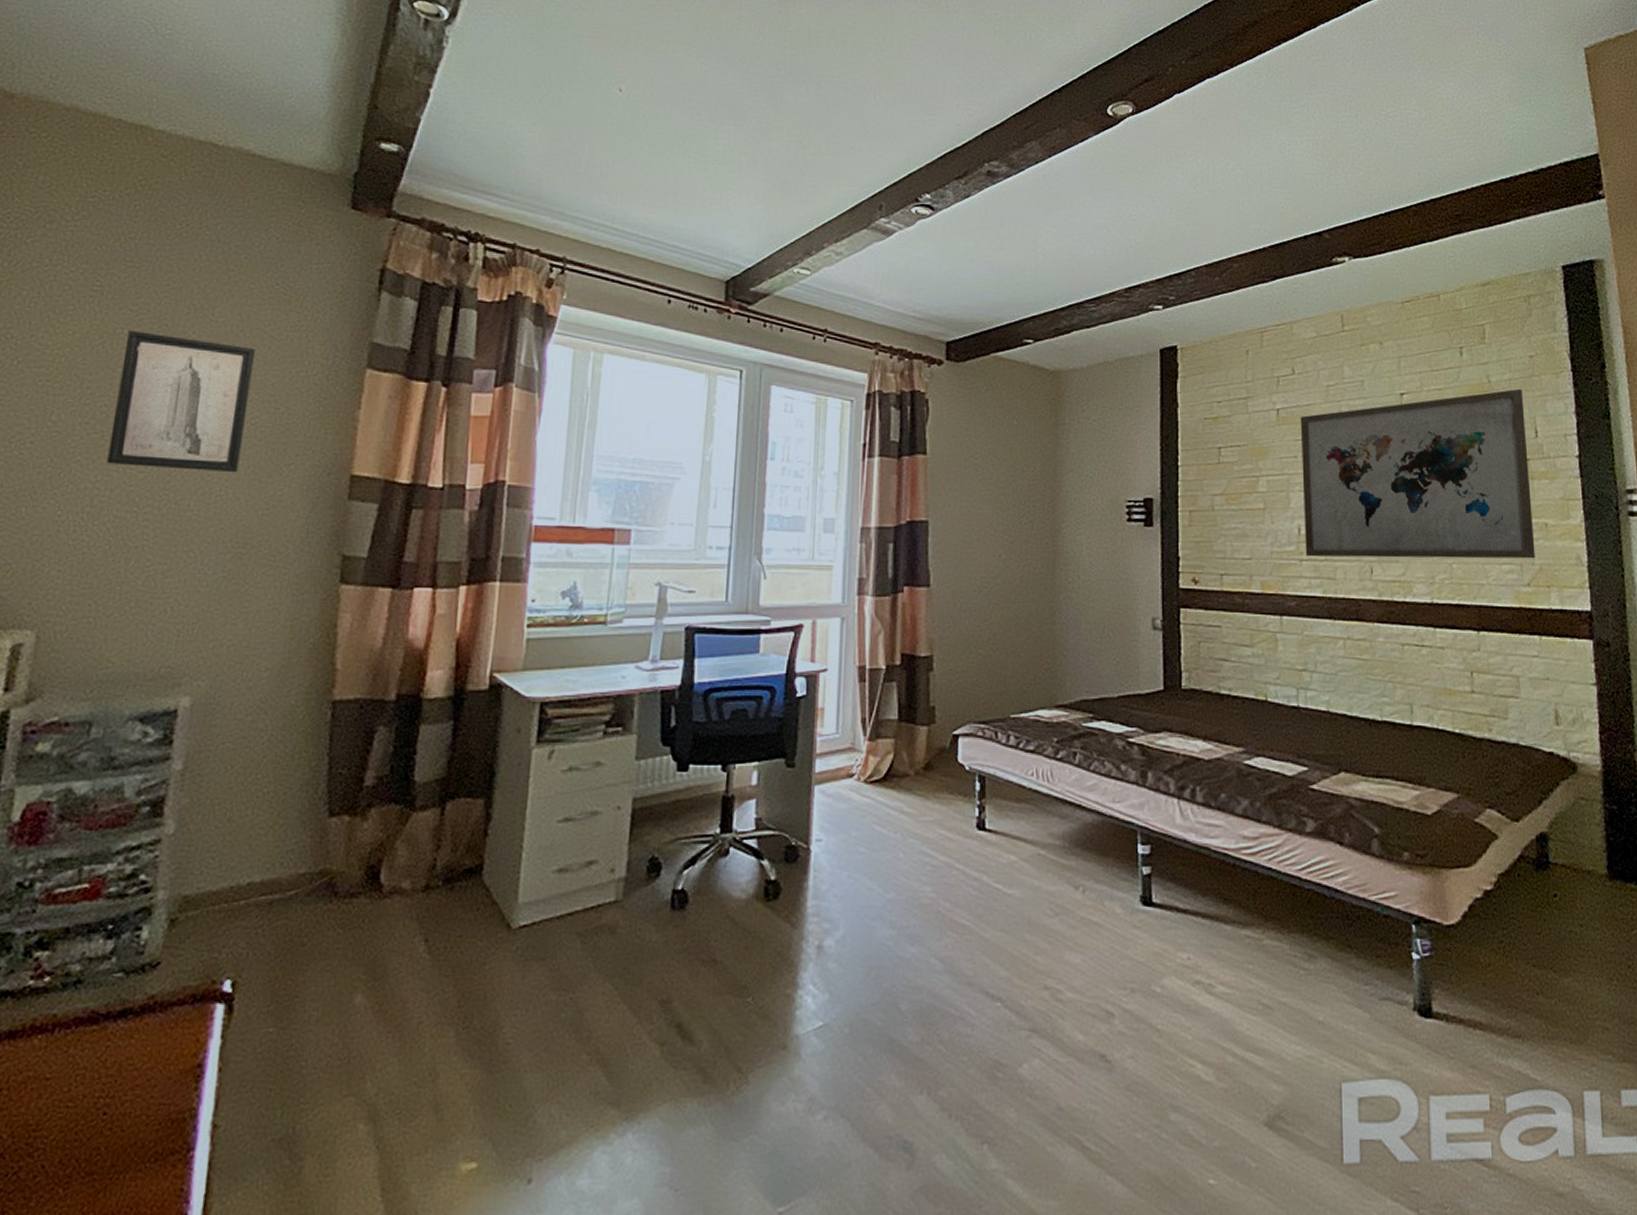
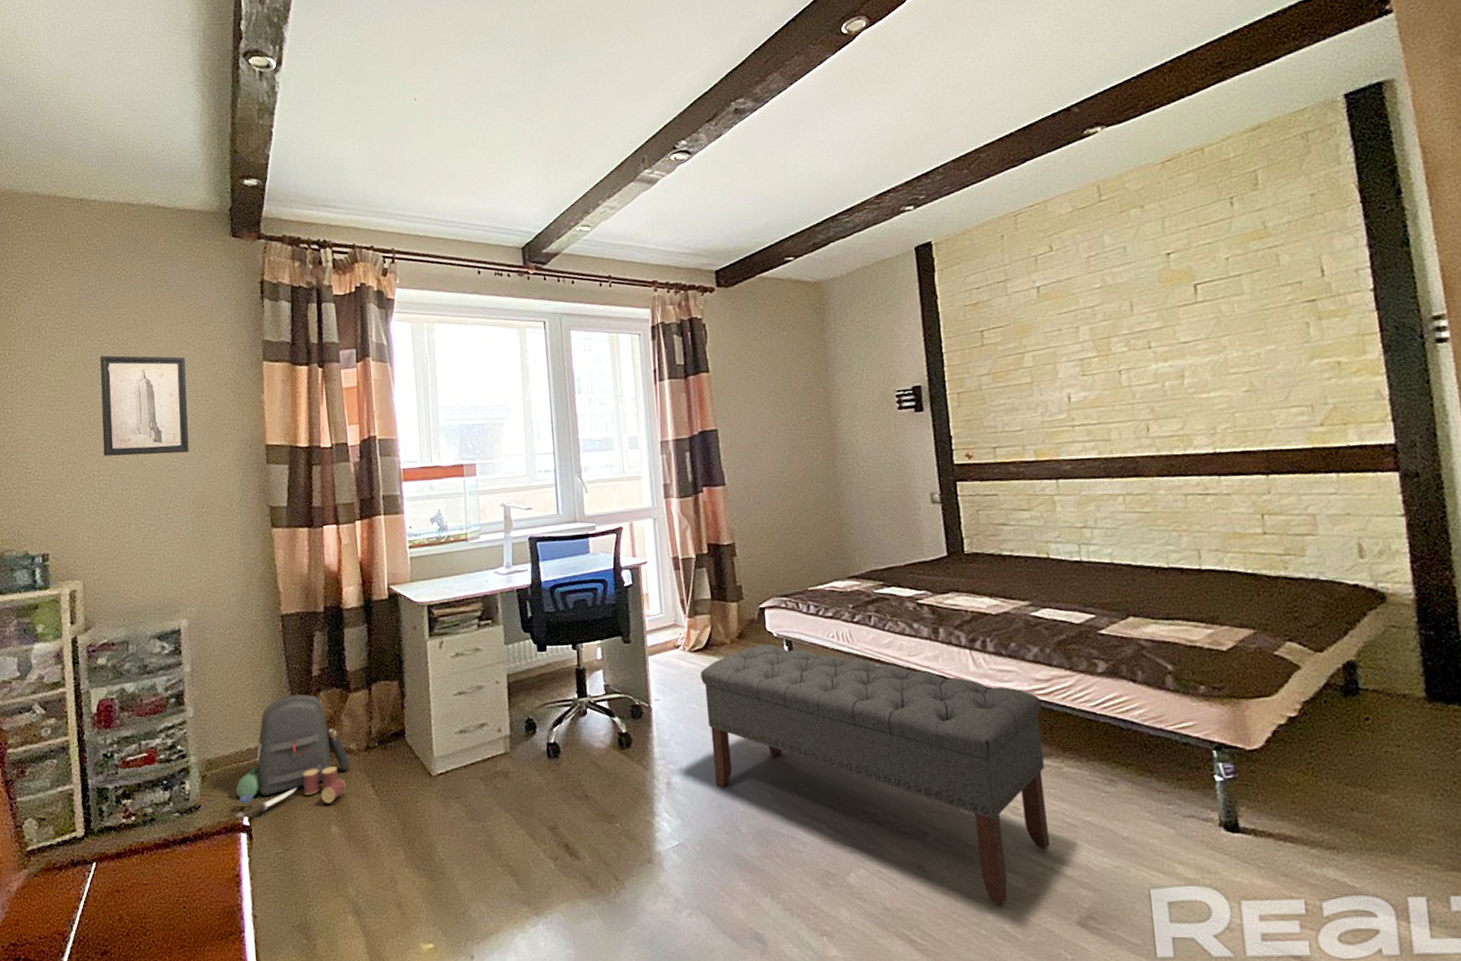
backpack: none [210,811,399,985] -> present [235,694,350,821]
bench: none [875,778,1247,1102] -> present [701,644,1050,905]
wall art: present [1300,388,1536,559] -> none [1061,229,1328,423]

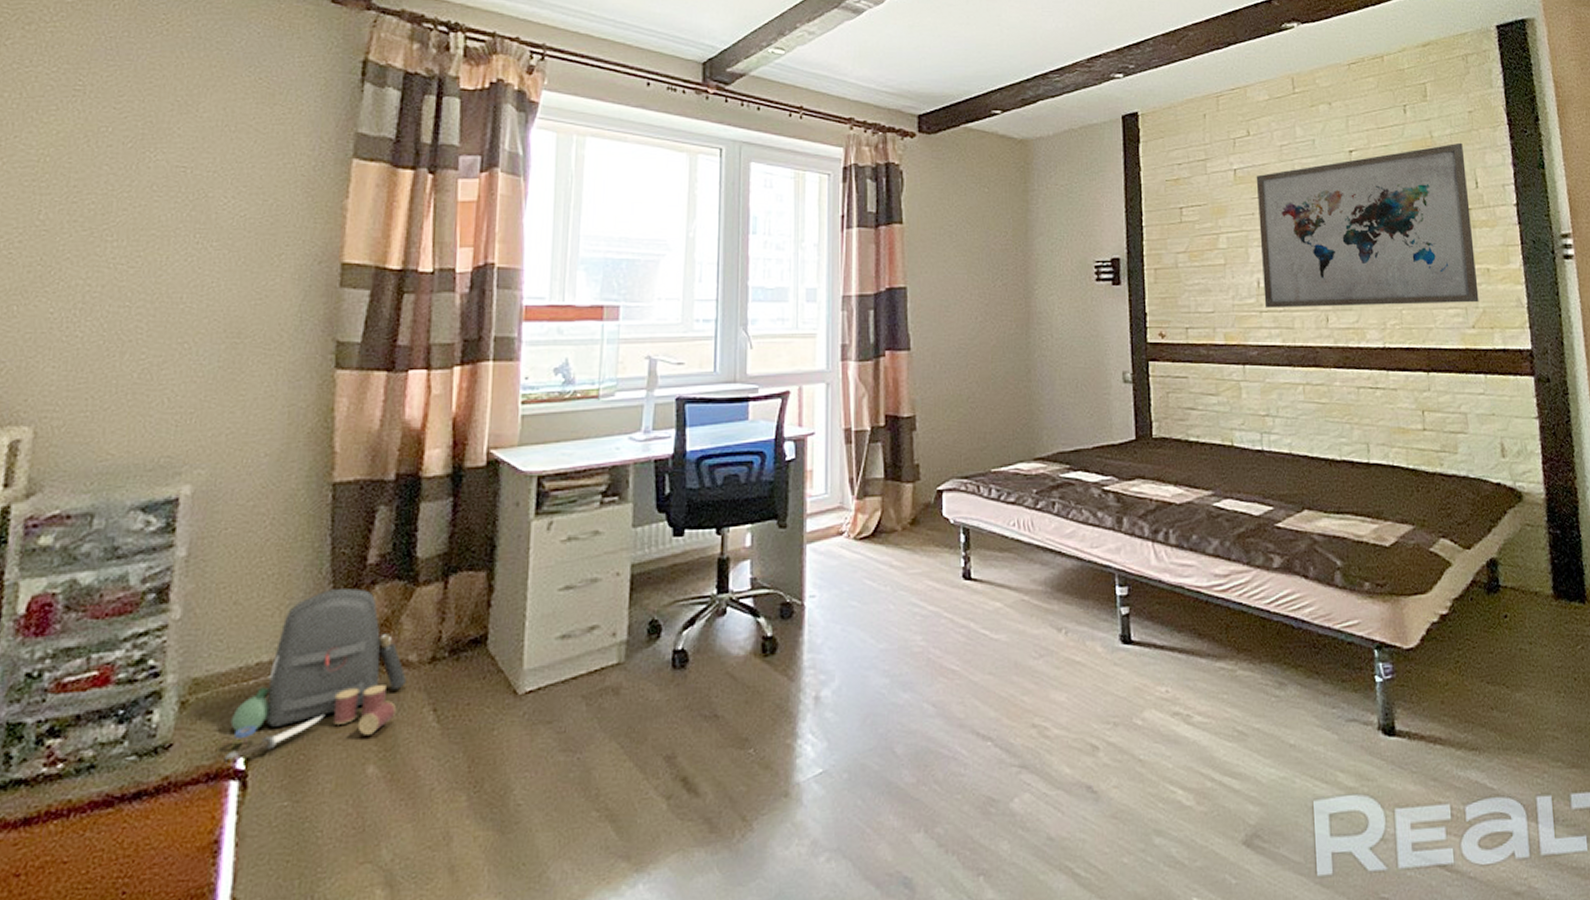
wall art: present [100,355,189,457] -> none [97,129,241,265]
bench: present [701,644,1050,905] -> none [865,531,1221,827]
wall art: none [1061,229,1328,423] -> present [1256,142,1479,308]

